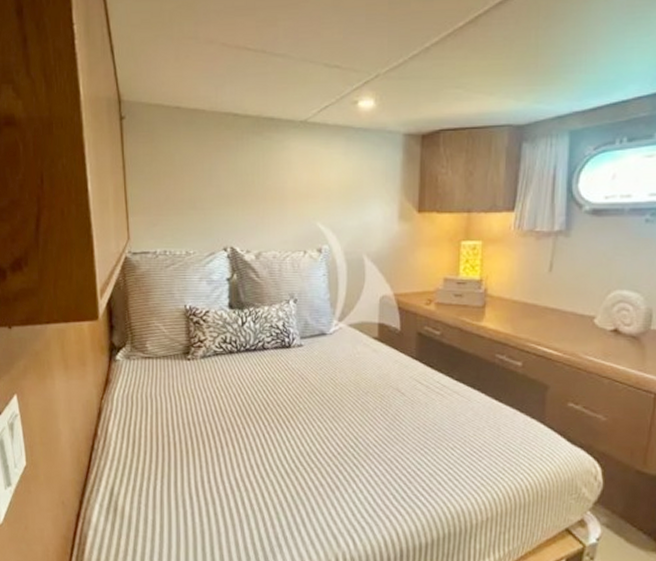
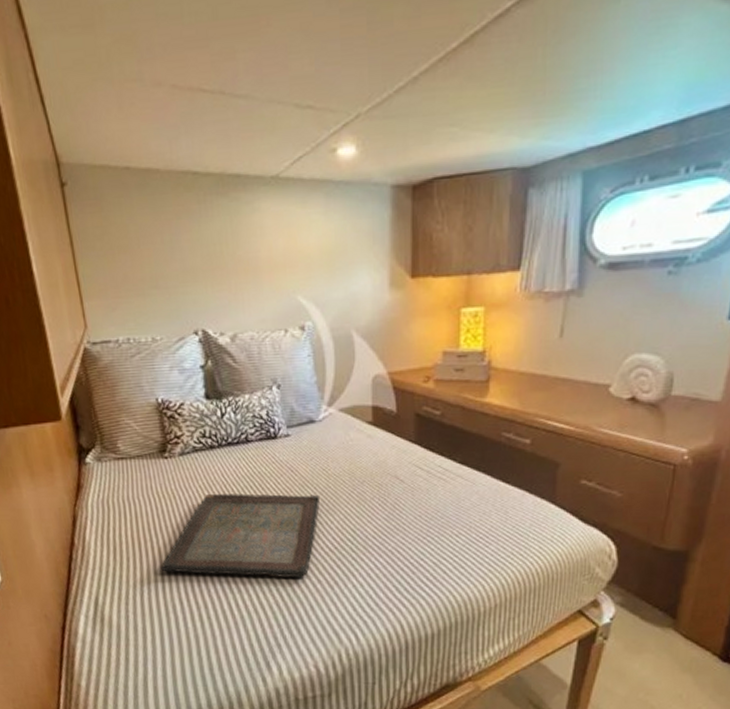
serving tray: none [175,396,326,481] -> present [161,494,319,578]

